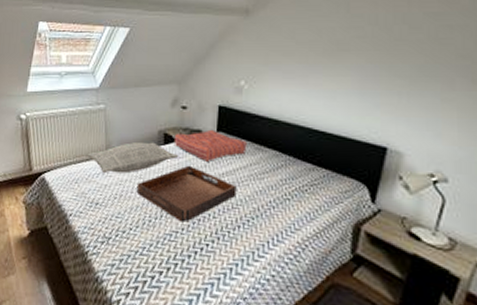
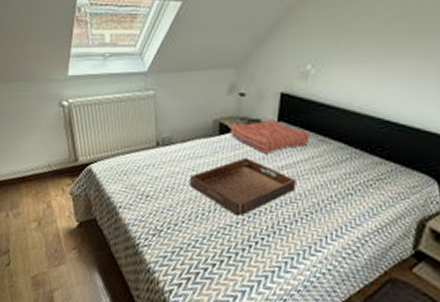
pillow: present [85,142,179,174] -> none [134,132,235,165]

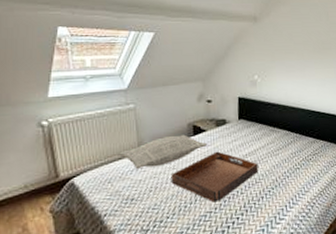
pillow: none [134,132,235,165] -> present [117,134,208,170]
seat cushion: present [230,119,310,154] -> none [202,118,264,146]

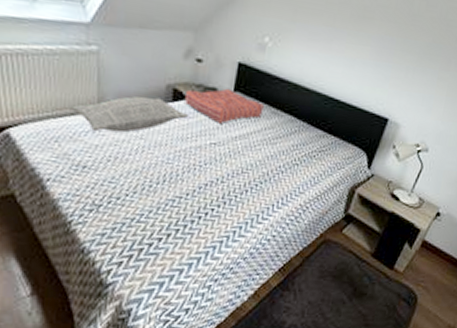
serving tray: present [171,151,259,203] -> none [136,126,249,187]
seat cushion: none [202,118,264,146] -> present [184,88,264,124]

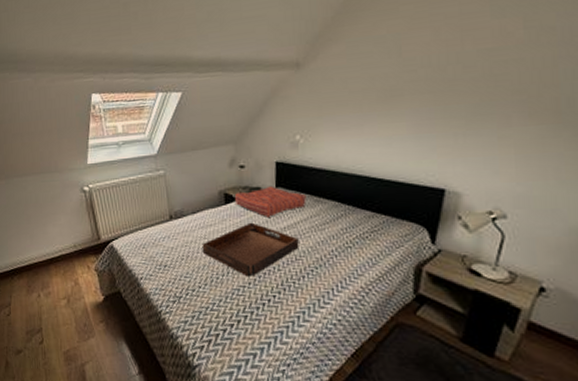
pillow: present [69,96,189,133] -> none [150,203,241,237]
serving tray: none [136,126,249,187] -> present [202,222,299,277]

